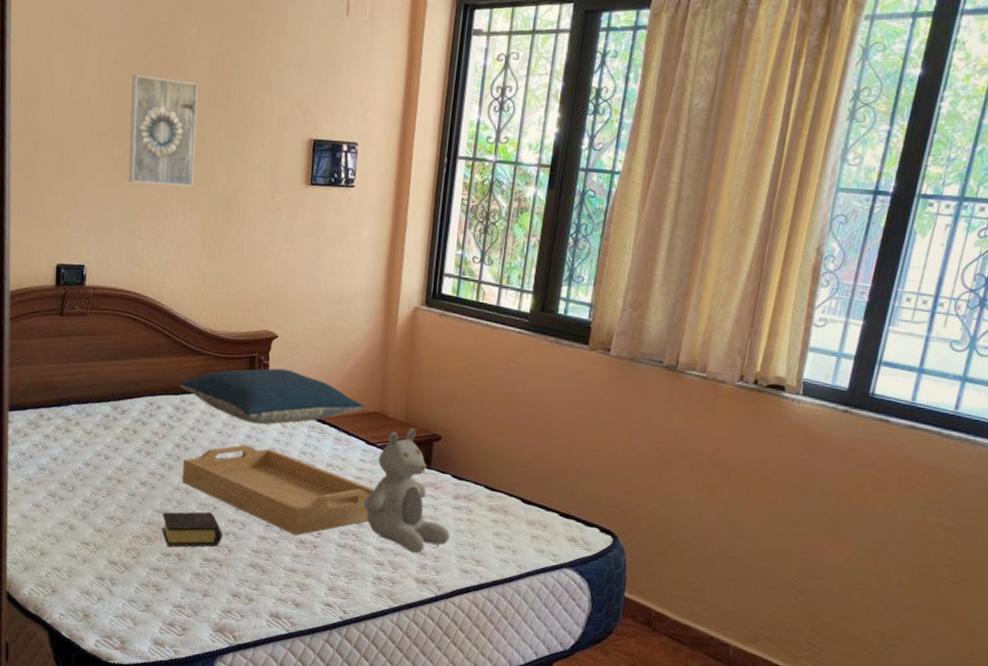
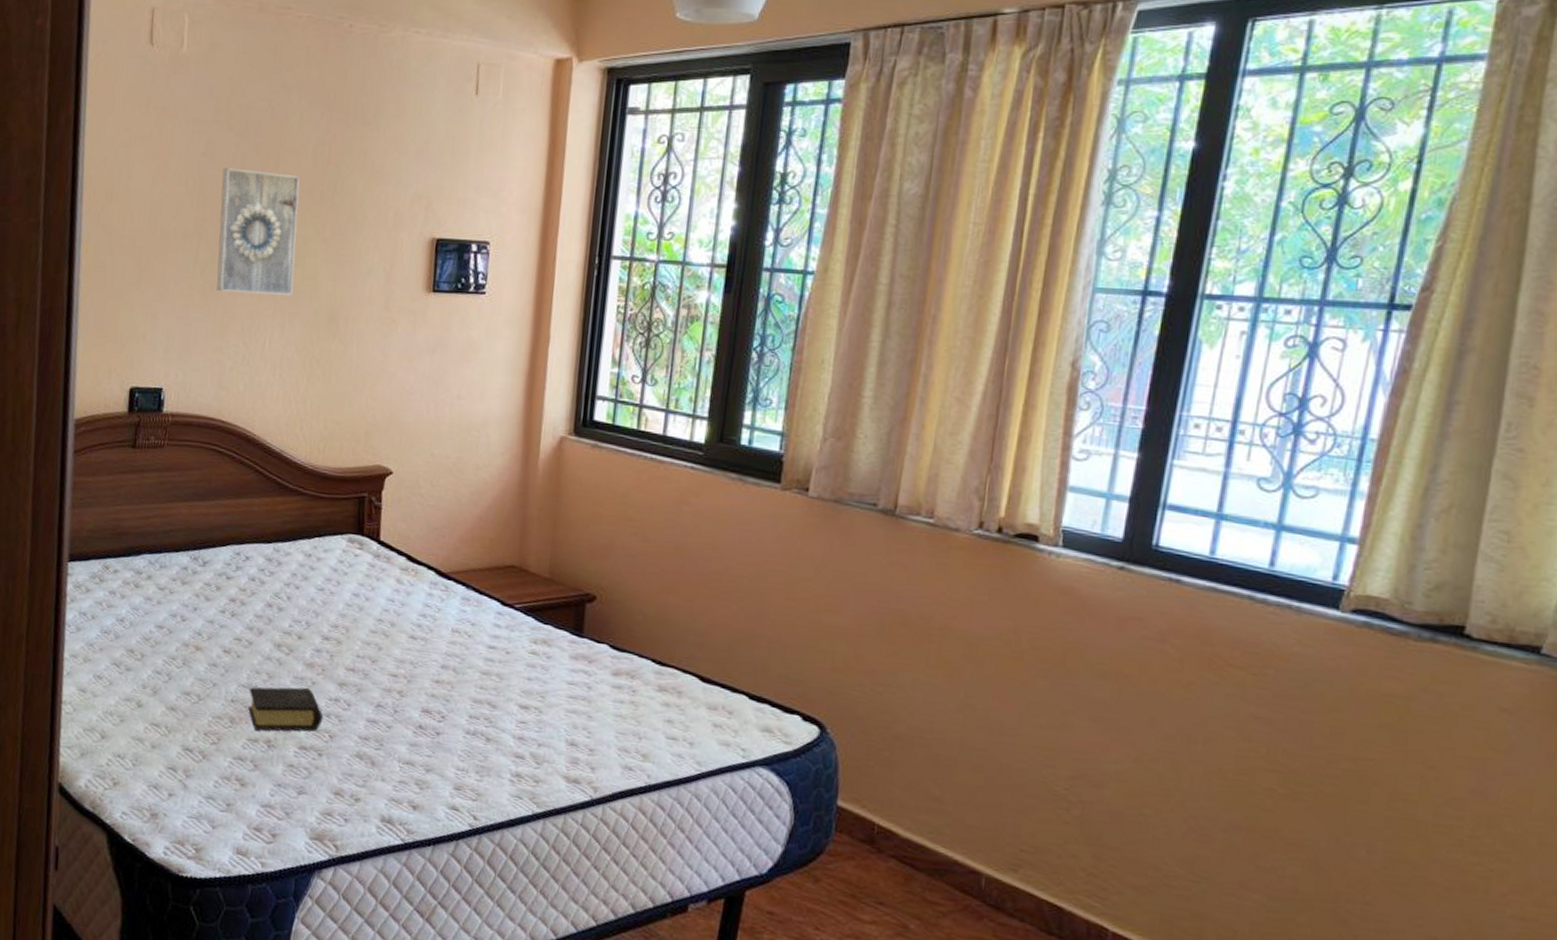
pillow: present [178,368,363,425] -> none [271,511,498,580]
serving tray: present [182,445,375,535] -> none [274,604,512,719]
teddy bear: present [363,428,450,554] -> none [498,586,608,745]

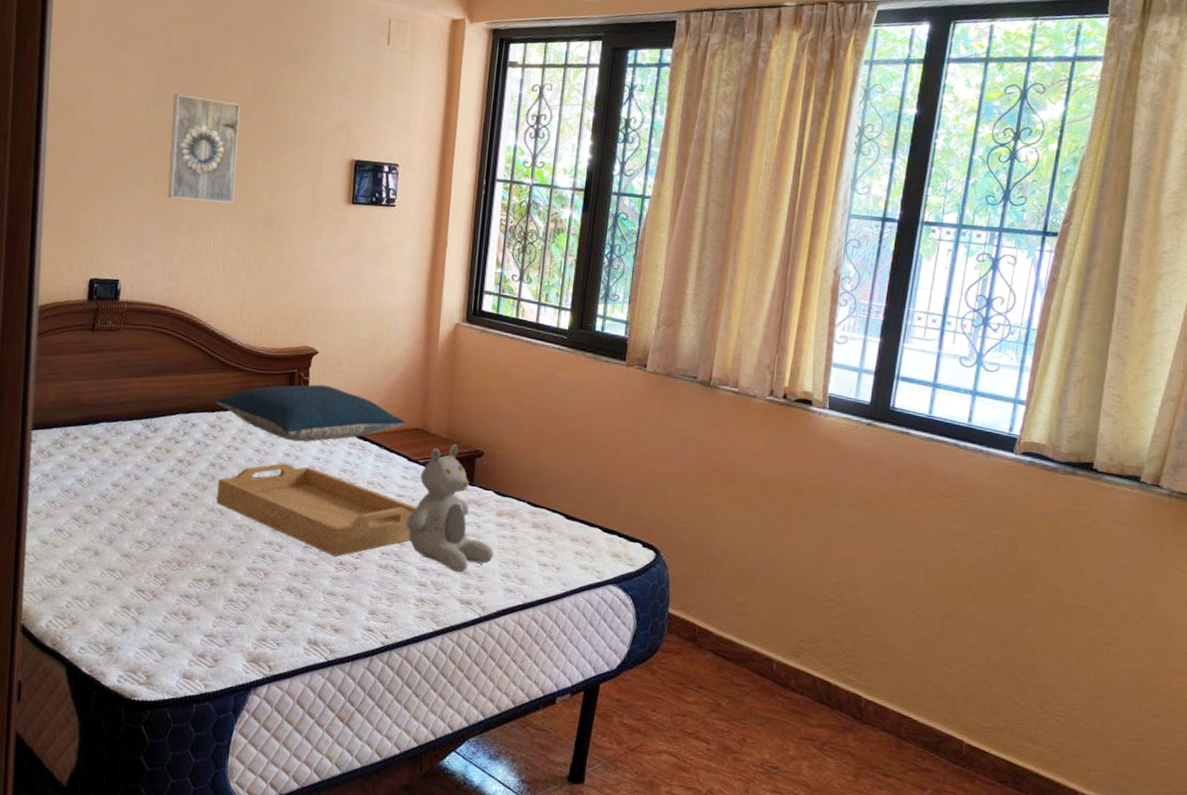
book: present [248,686,324,732] -> none [193,533,259,572]
pillow: none [271,511,498,580] -> present [214,384,405,442]
serving tray: none [274,604,512,719] -> present [216,463,417,557]
teddy bear: none [498,586,608,745] -> present [405,444,494,574]

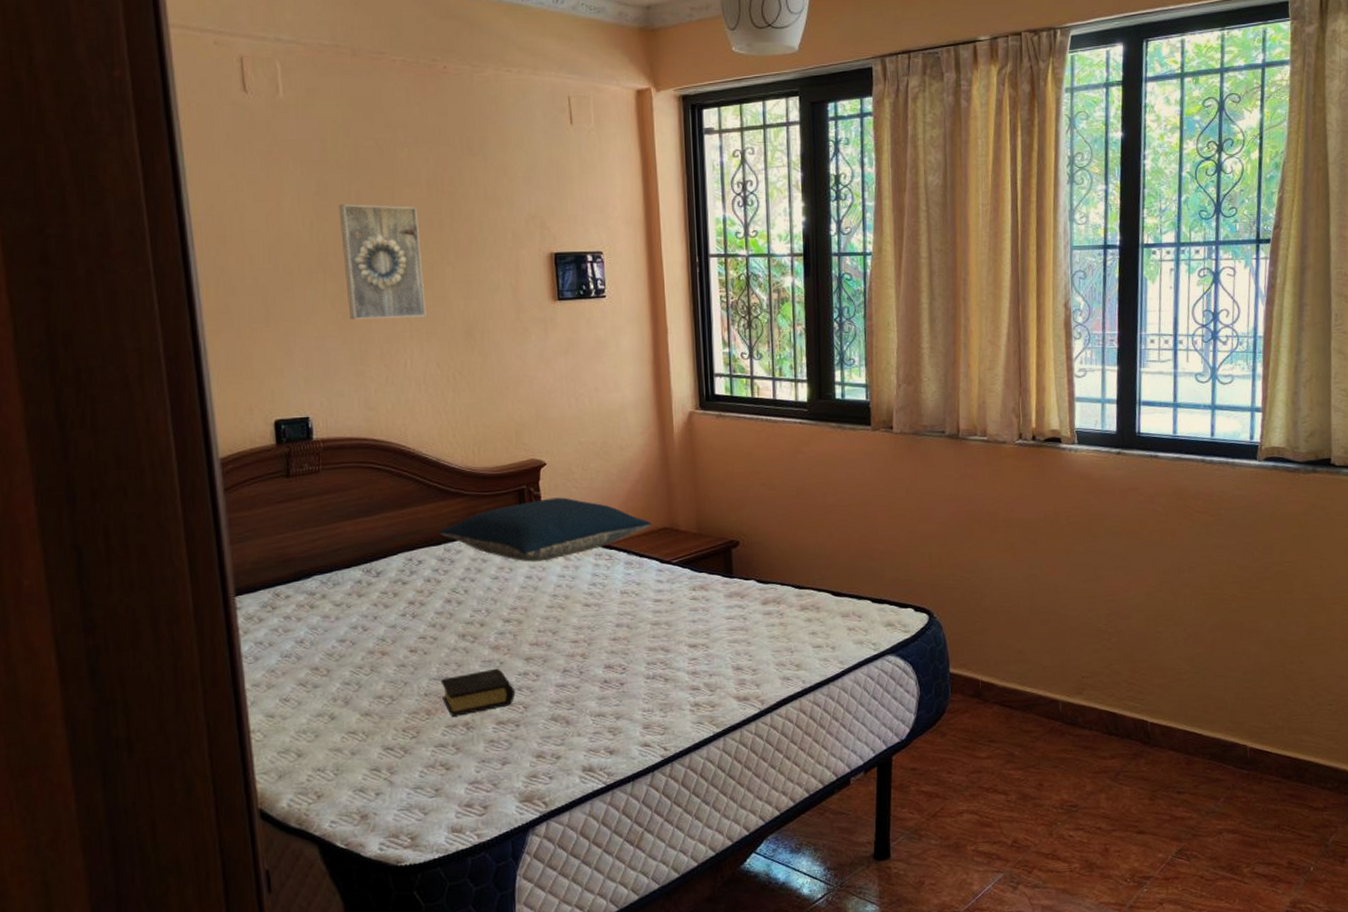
book: none [193,533,259,572] -> present [440,668,516,717]
serving tray: present [216,463,417,557] -> none [458,586,677,676]
teddy bear: present [405,444,494,574] -> none [667,538,765,671]

